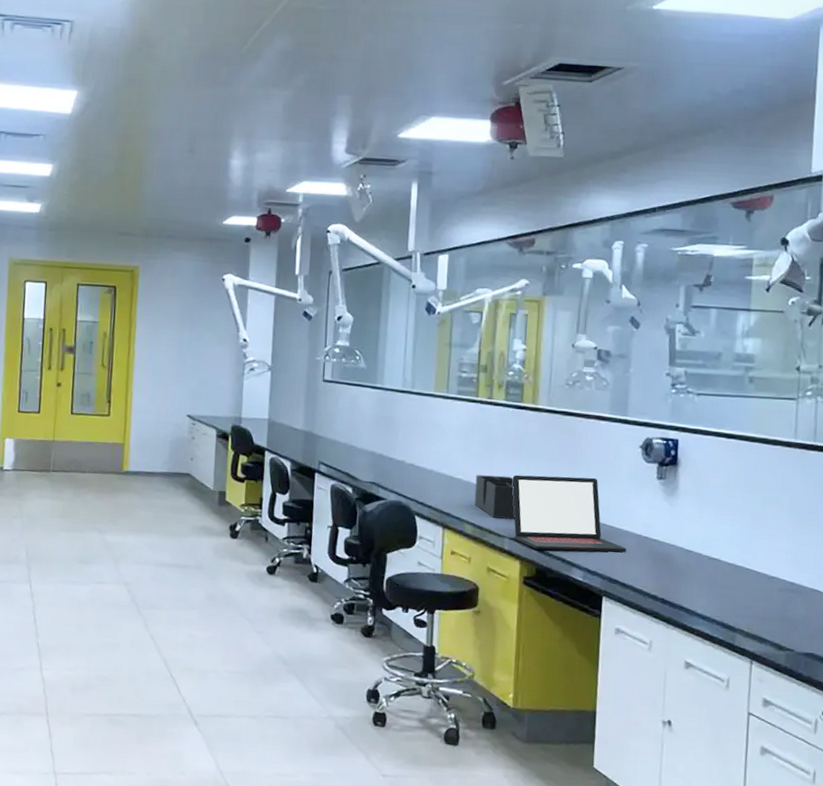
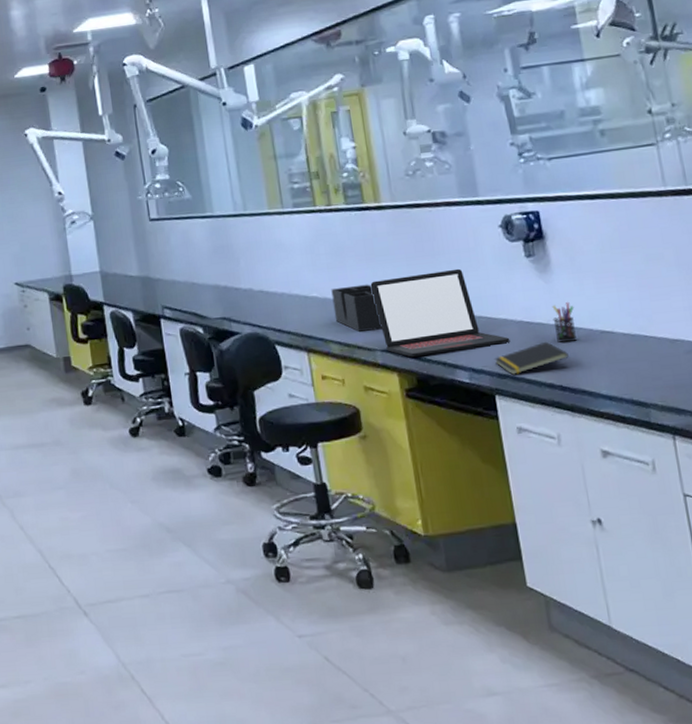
notepad: none [608,557,676,582] -> present [494,341,569,375]
pen holder: none [668,525,690,562] -> present [552,301,578,343]

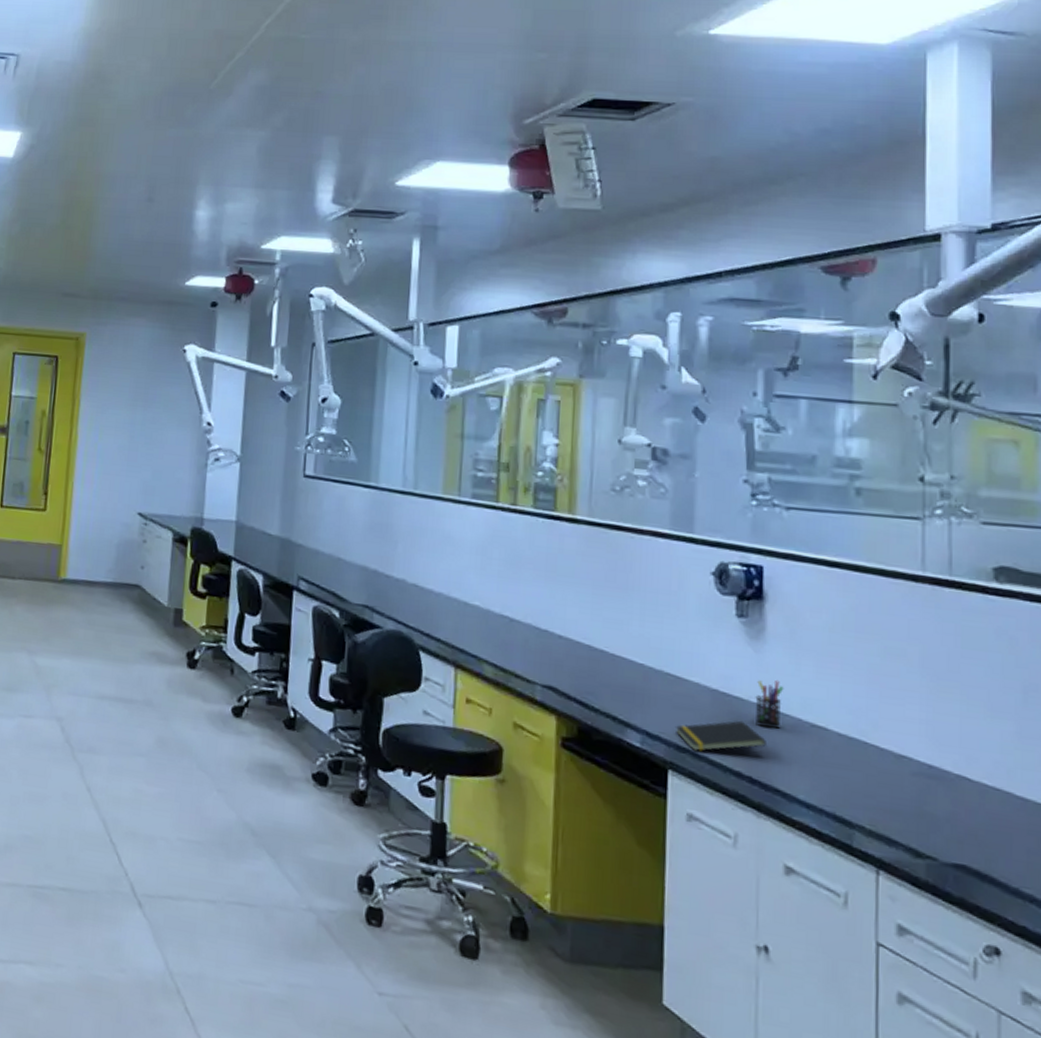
desk organizer: present [331,284,383,332] -> none [495,601,549,661]
laptop: present [370,268,510,358] -> none [544,603,699,711]

